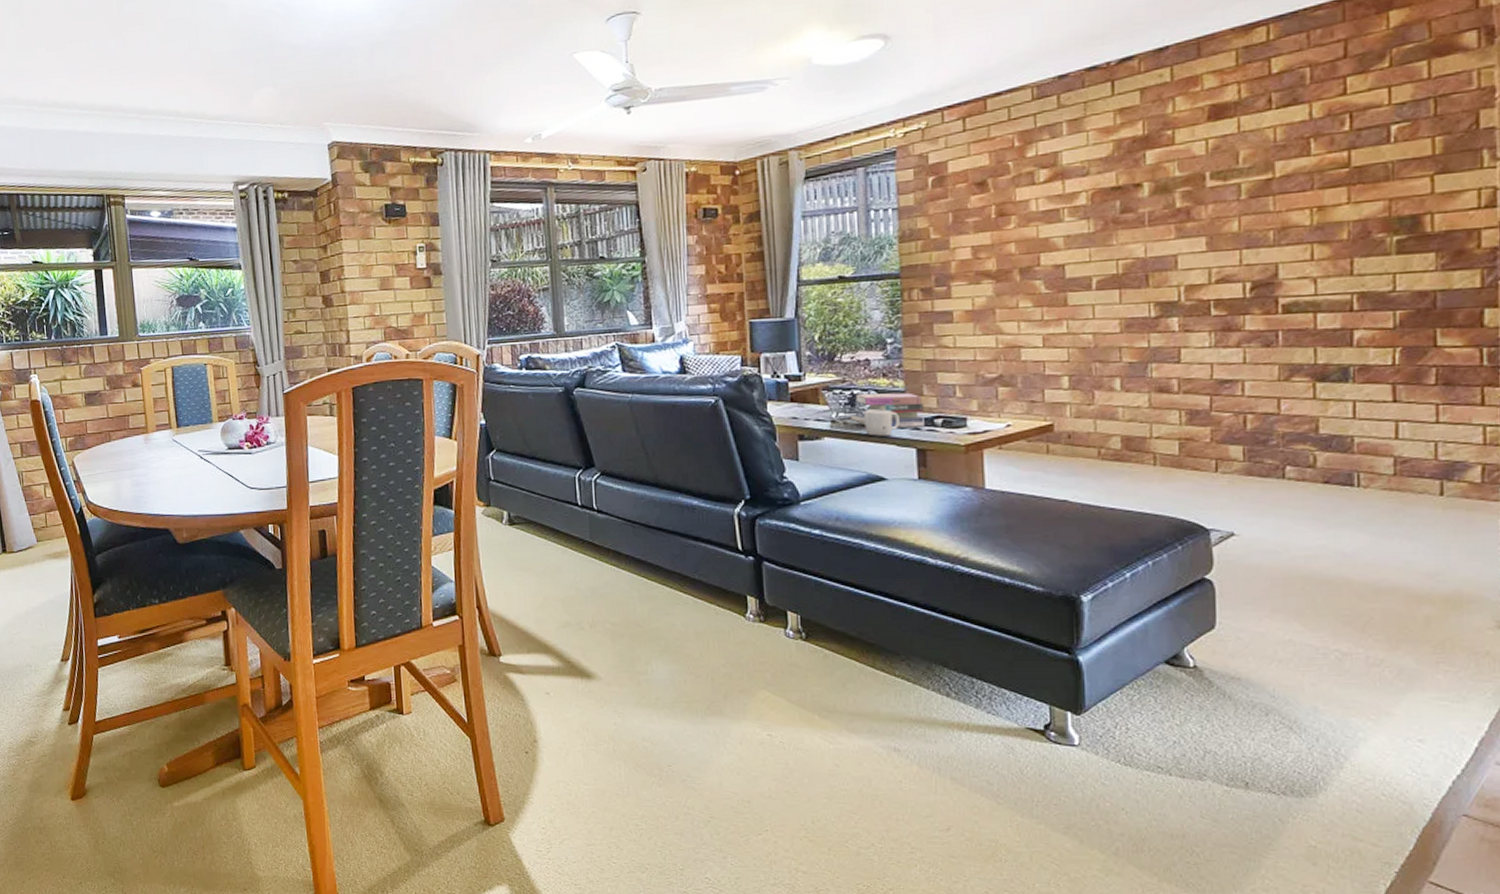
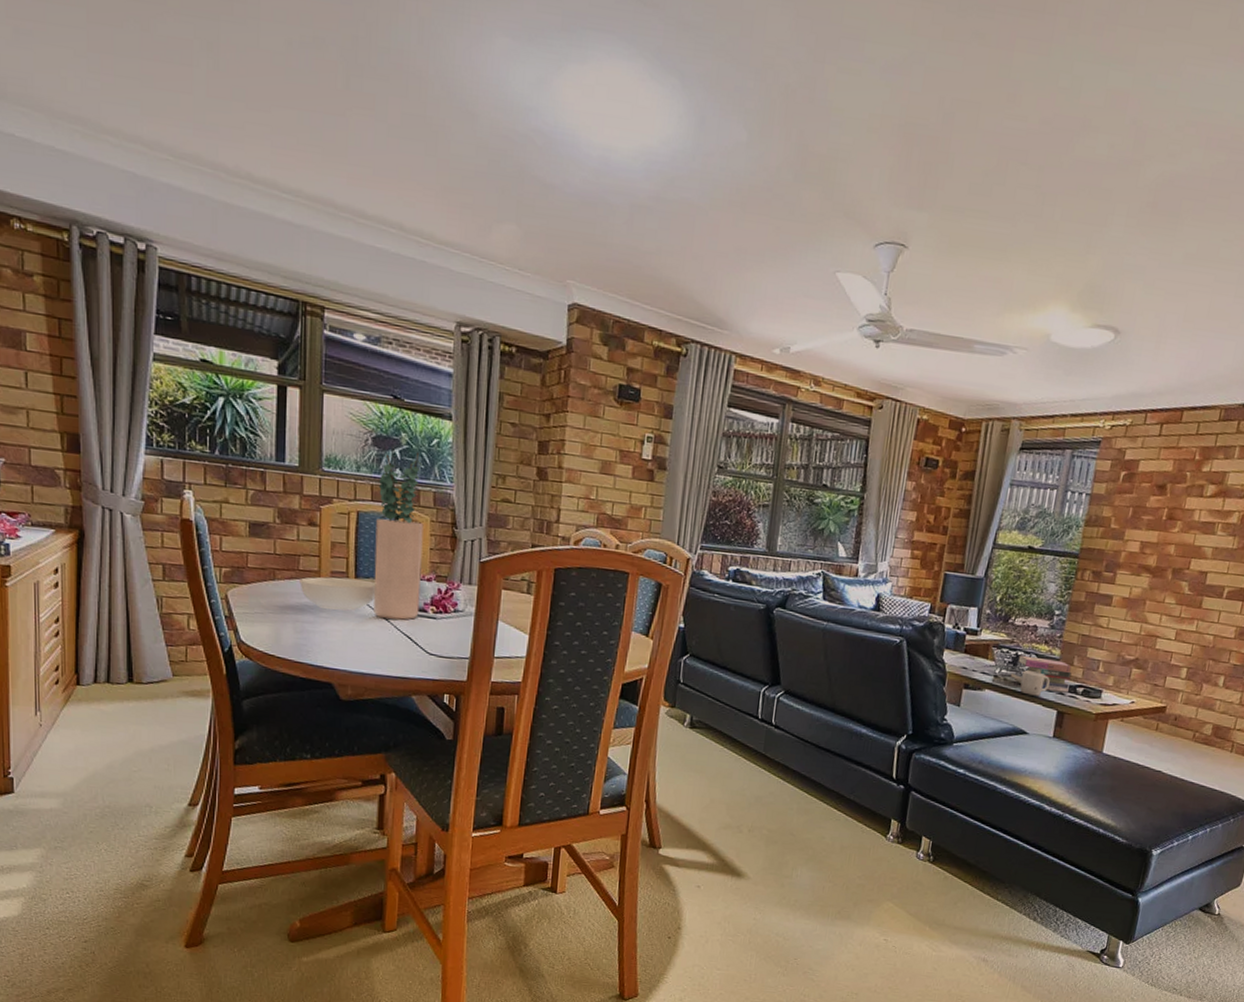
bowl: none [131,427,197,461] -> present [299,577,376,612]
vase: none [187,303,236,462] -> present [373,452,424,620]

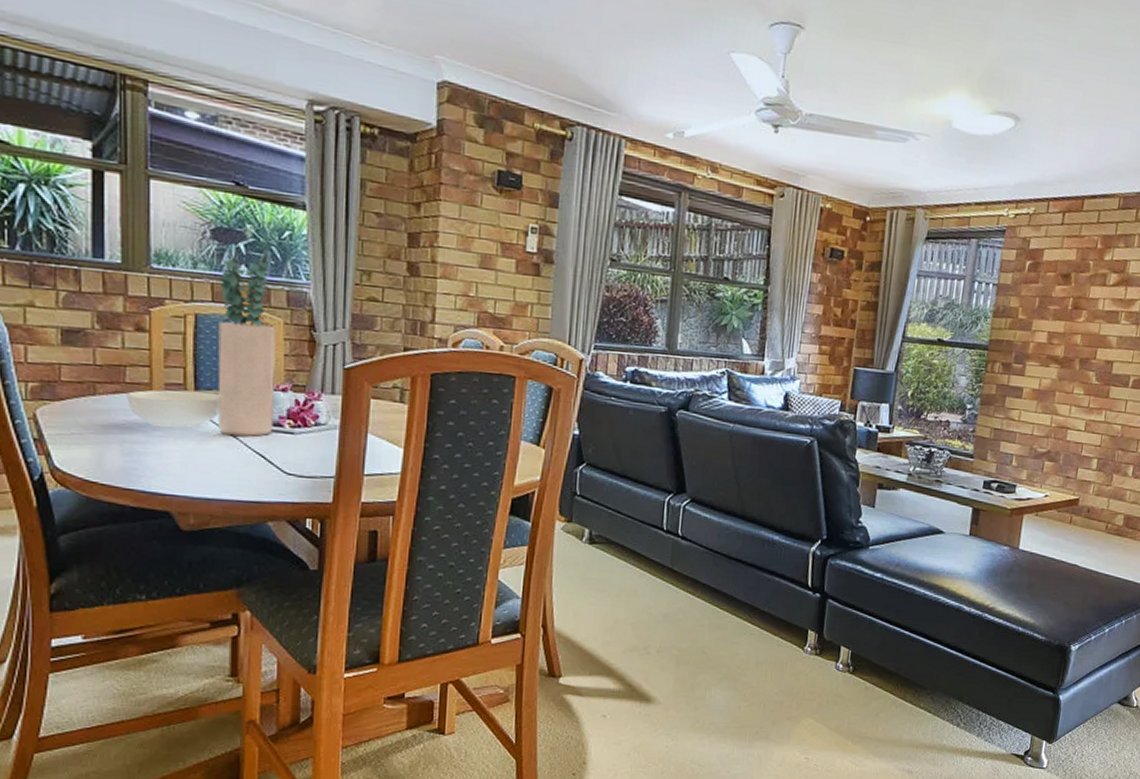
books: present [1010,655,1072,693] -> none [924,451,986,489]
mug: present [1020,670,1051,696] -> none [934,467,965,494]

